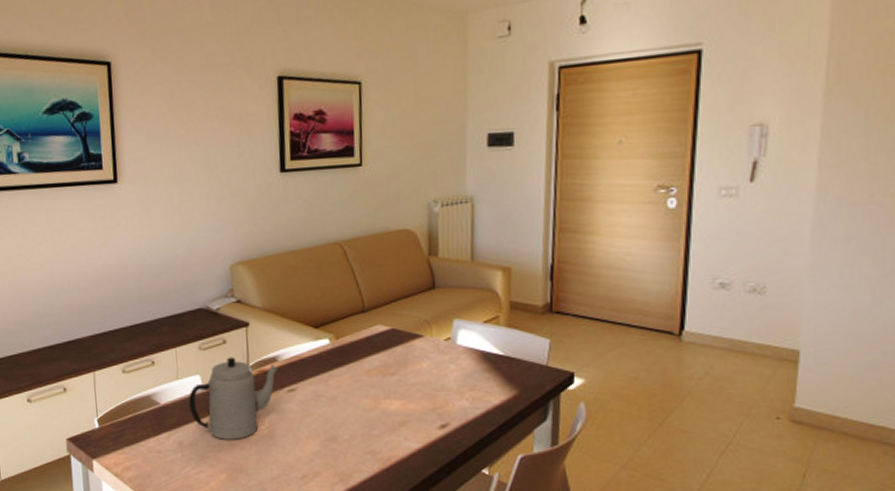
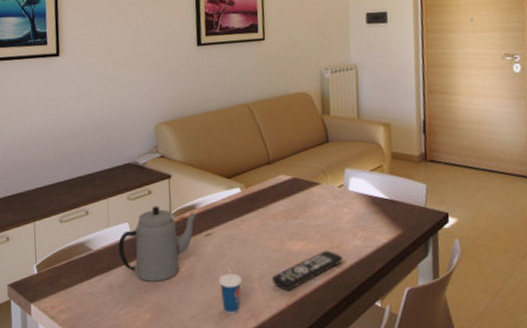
cup: none [303,425,330,477] -> present [219,266,243,314]
remote control: none [363,411,447,454] -> present [271,250,343,291]

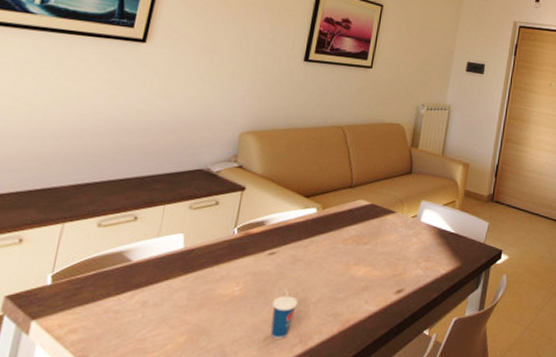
teapot: present [118,206,197,281] -> none [163,218,265,300]
remote control: present [271,250,343,291] -> none [328,277,403,316]

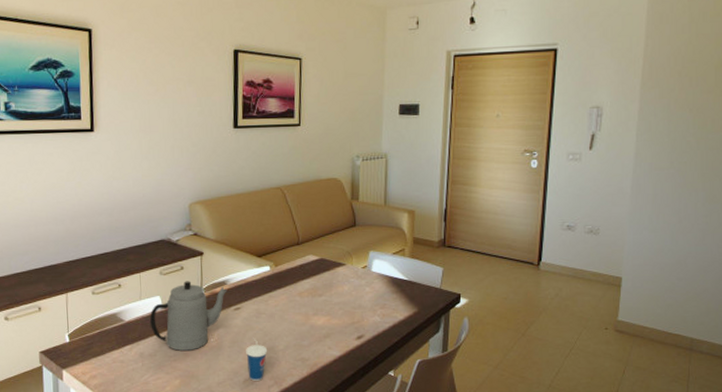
teapot: none [163,218,265,300] -> present [150,281,227,351]

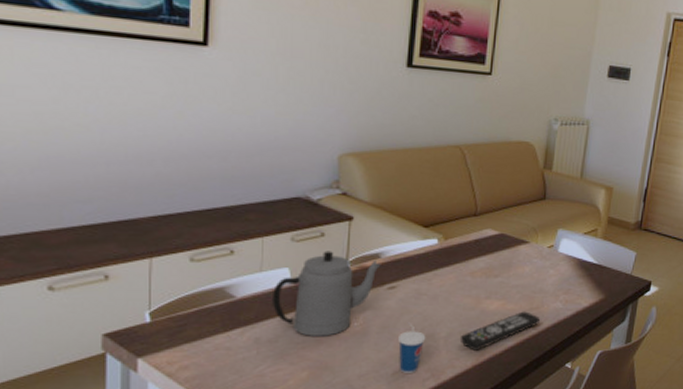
remote control: none [295,325,363,361] -> present [460,311,541,351]

